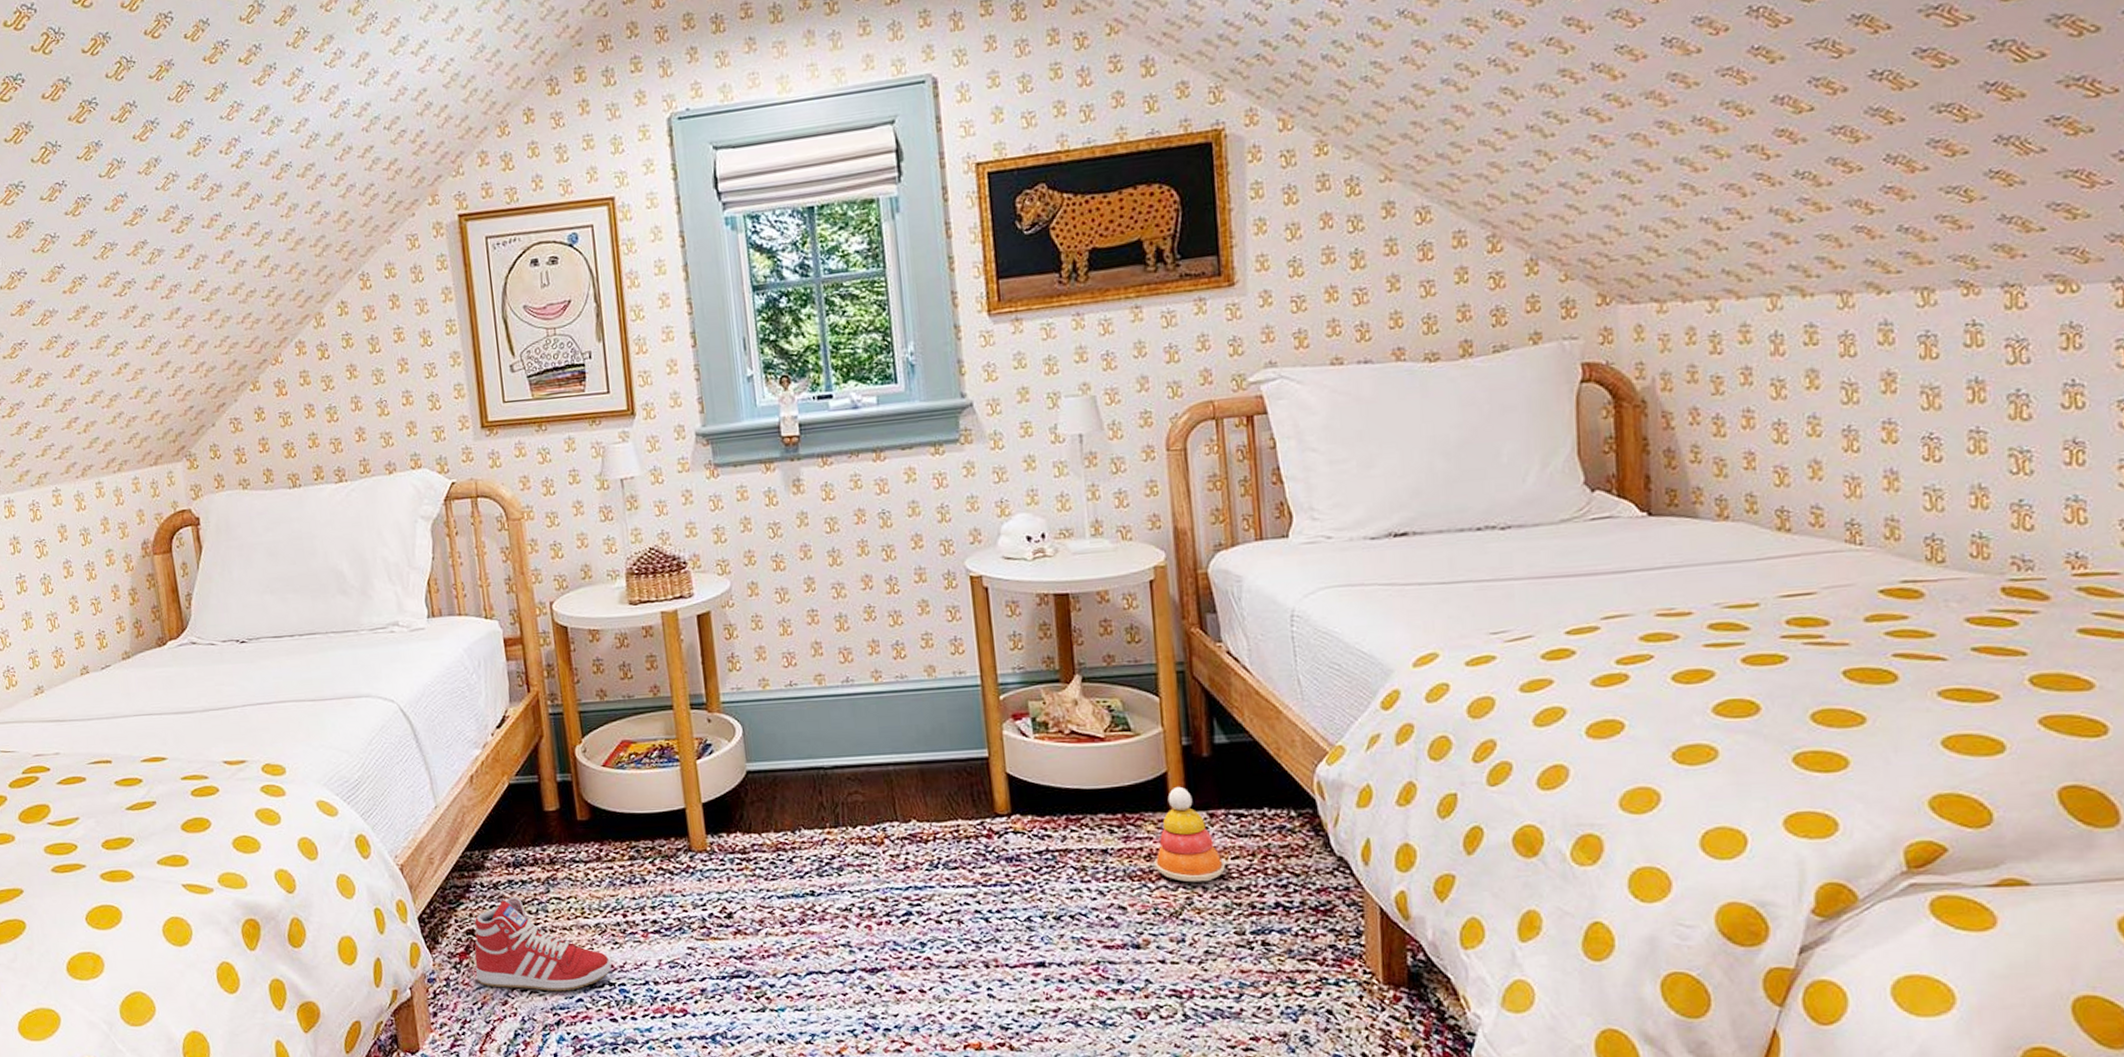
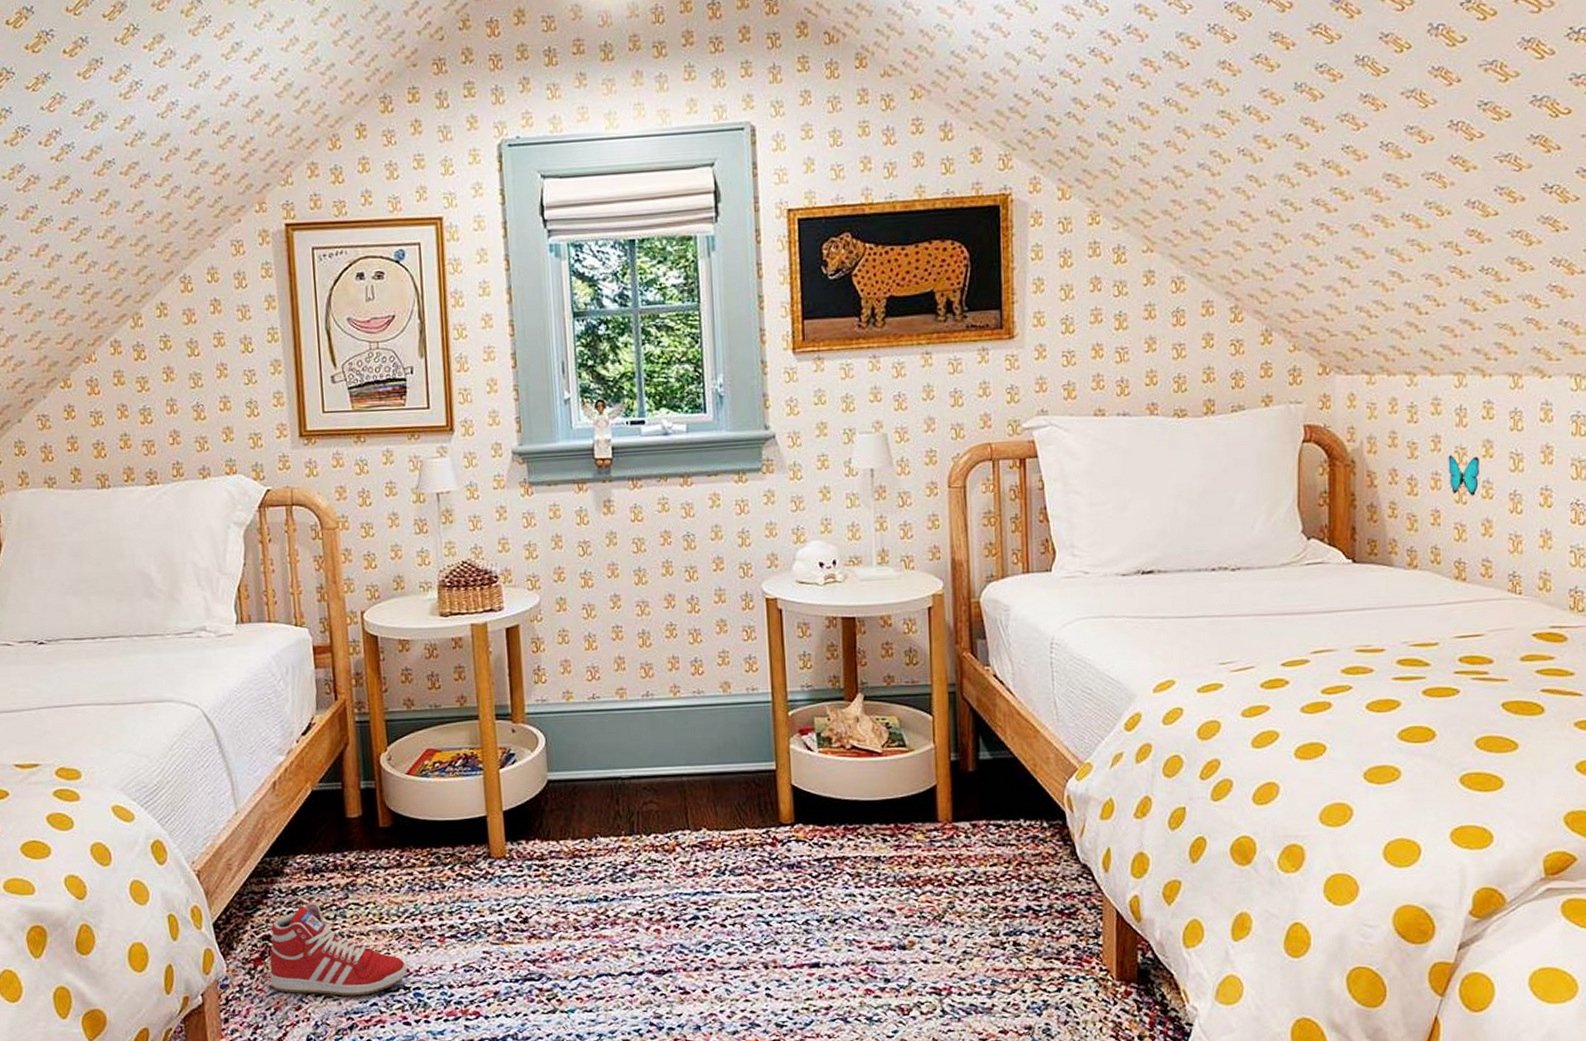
stacking toy: present [1154,786,1225,883] -> none [922,798,984,888]
decorative butterfly: none [1762,389,1803,435] -> present [1448,455,1479,497]

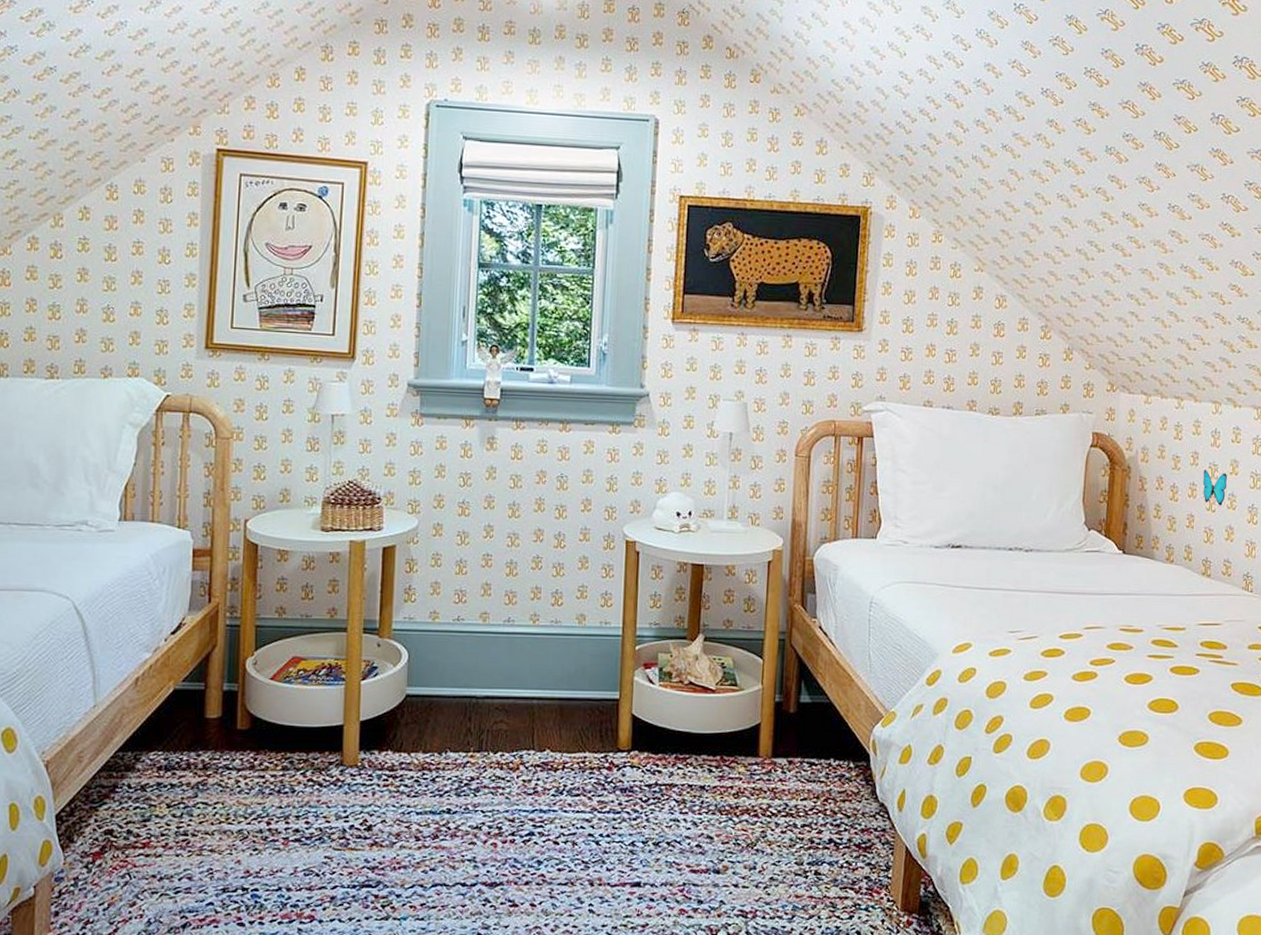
sneaker: present [269,902,407,996] -> none [107,800,248,895]

